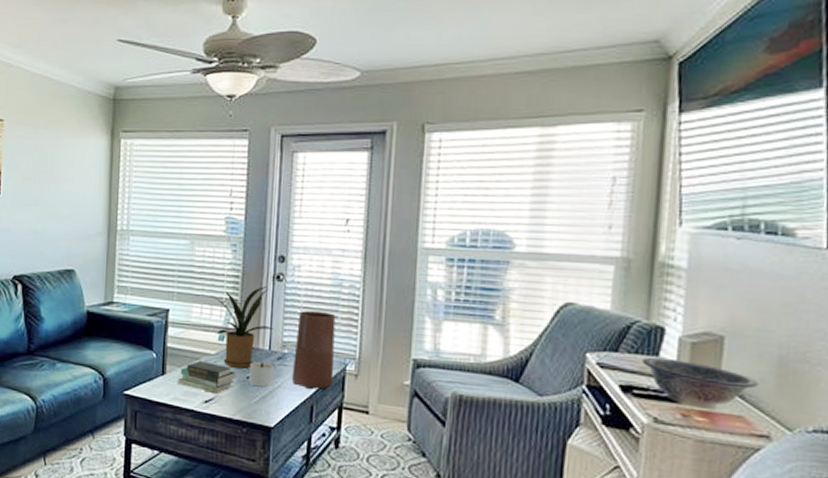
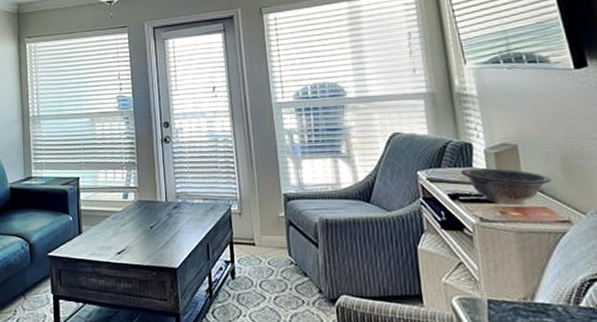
books: present [177,360,237,393] -> none [92,218,142,245]
house plant: present [205,286,275,369] -> none [108,149,168,220]
candle: present [248,362,274,388] -> none [151,212,173,234]
vase: present [292,310,336,390] -> none [186,163,222,230]

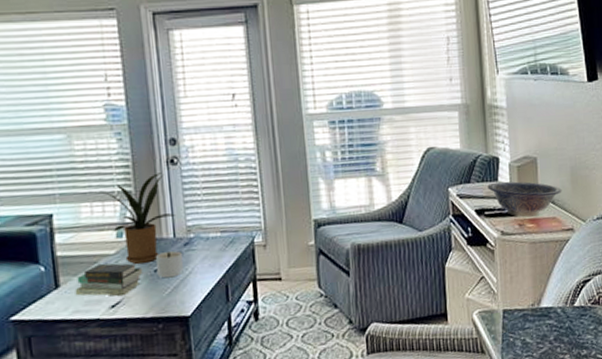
books: none [92,218,142,245] -> present [74,263,143,297]
house plant: none [108,149,168,220] -> present [93,172,176,264]
candle: none [151,212,173,234] -> present [155,251,183,279]

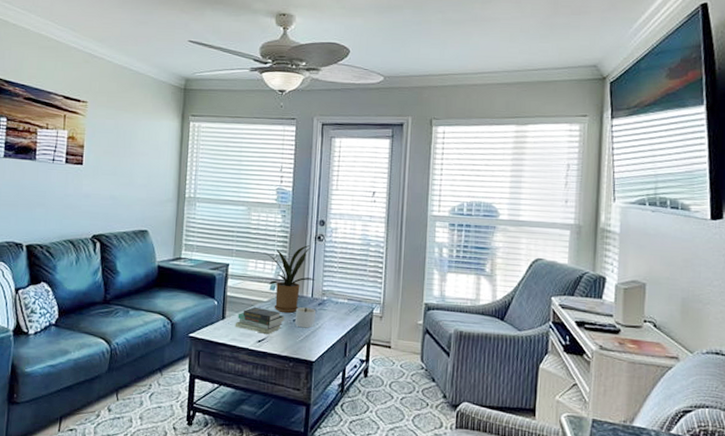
decorative bowl: present [488,181,562,218] -> none [591,299,670,339]

